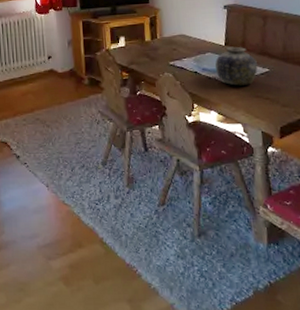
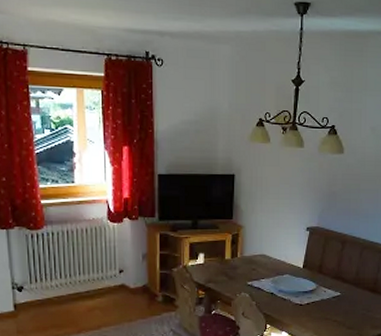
vase: present [215,46,258,86] -> none [292,269,331,308]

